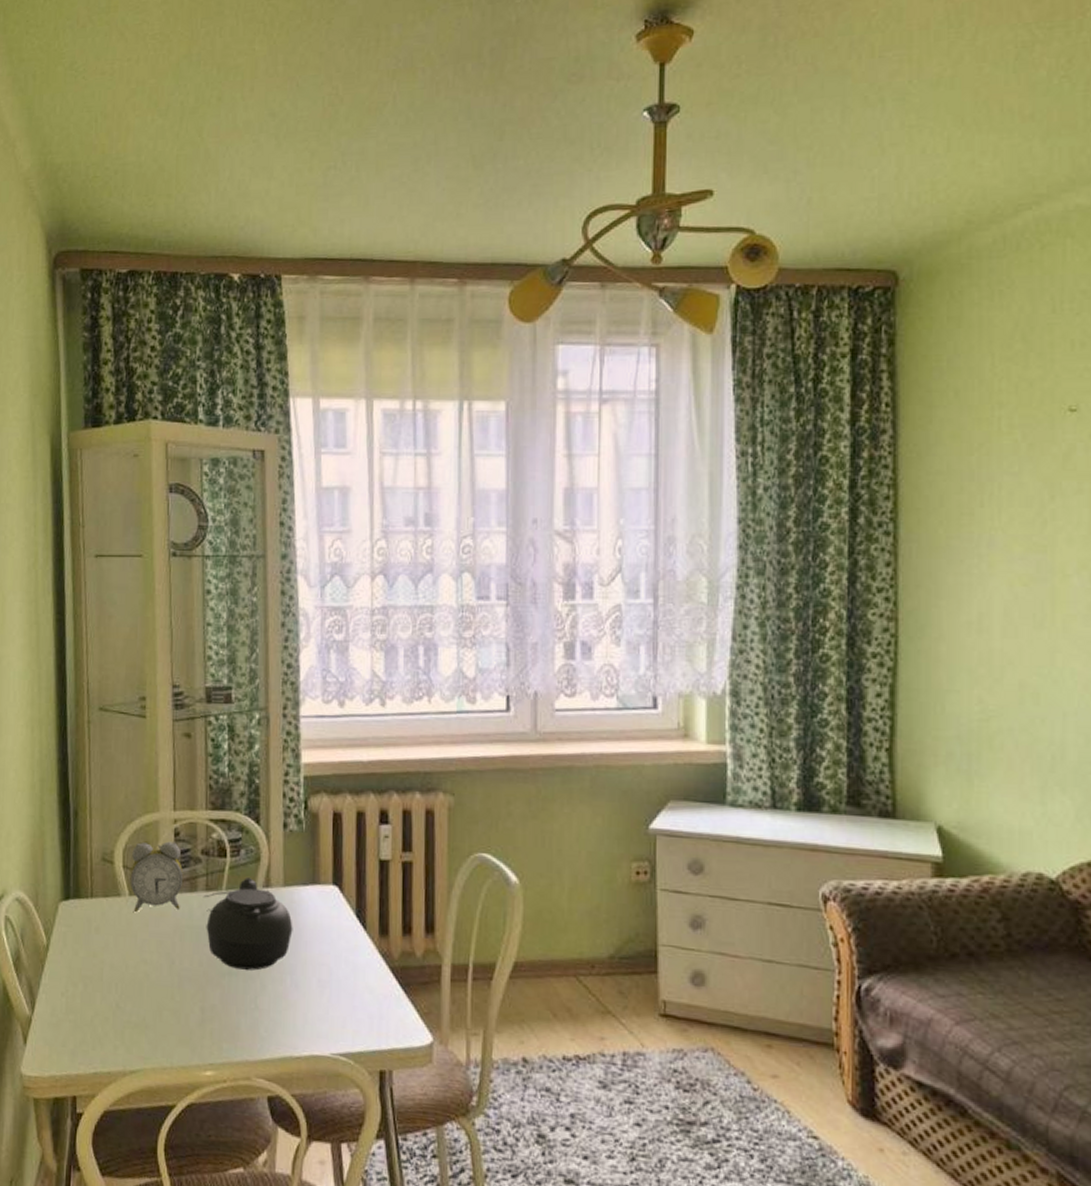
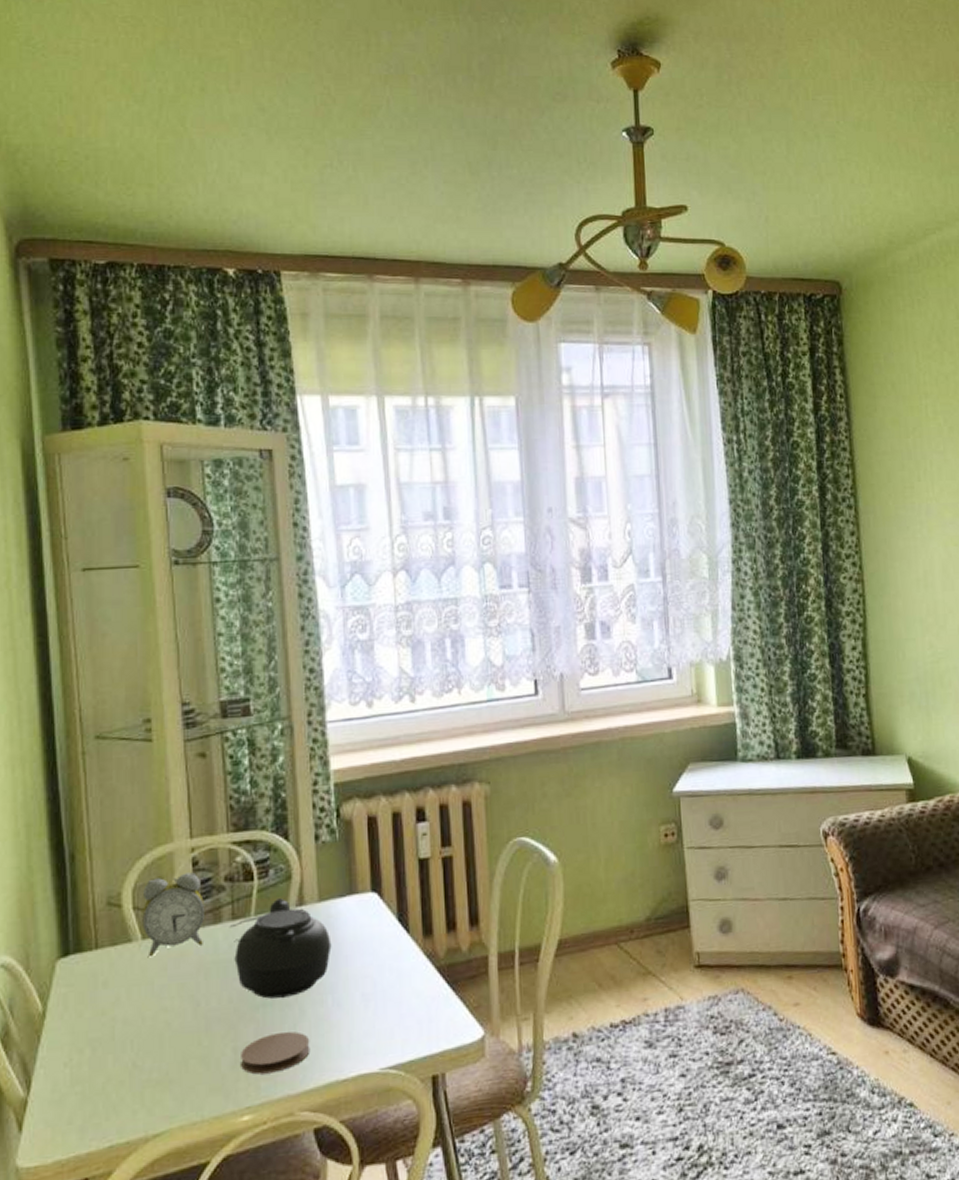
coaster: none [207,1001,269,1038] -> present [241,1031,310,1075]

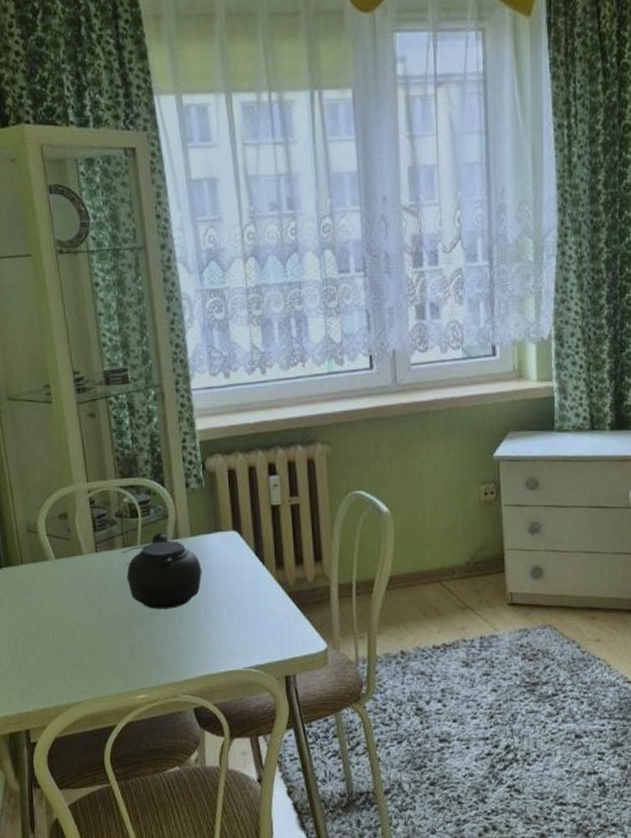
alarm clock: present [142,872,206,956] -> none [53,509,103,572]
coaster: present [241,1031,310,1075] -> none [135,634,189,665]

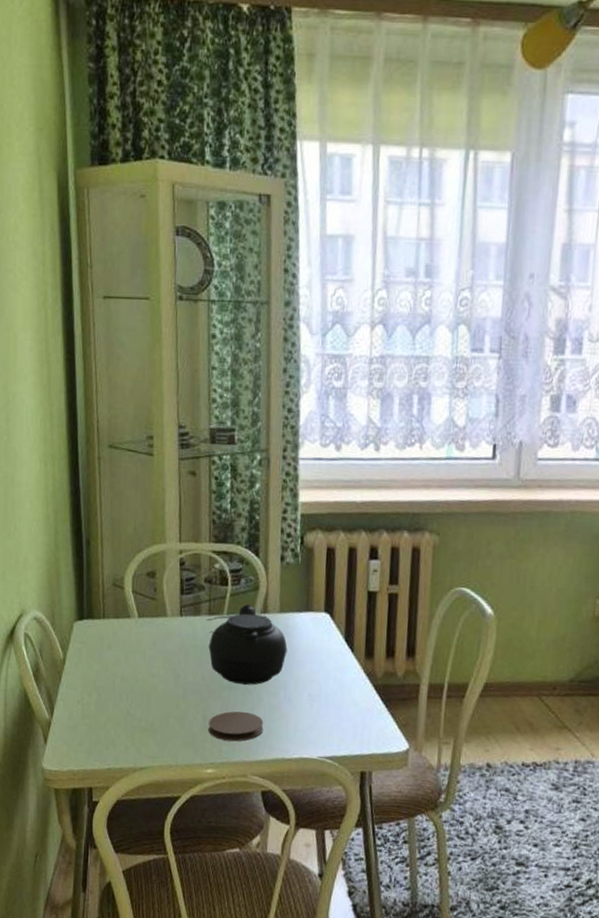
coaster: none [135,634,189,665] -> present [208,711,264,742]

